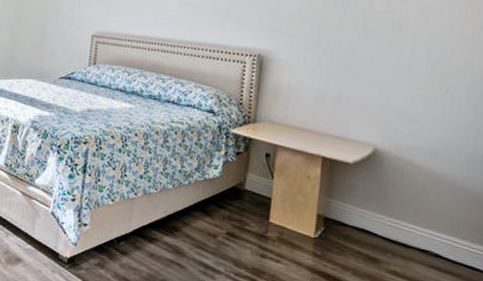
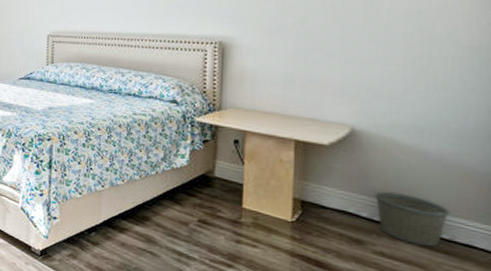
basket: none [391,212,457,268] -> present [374,192,450,247]

